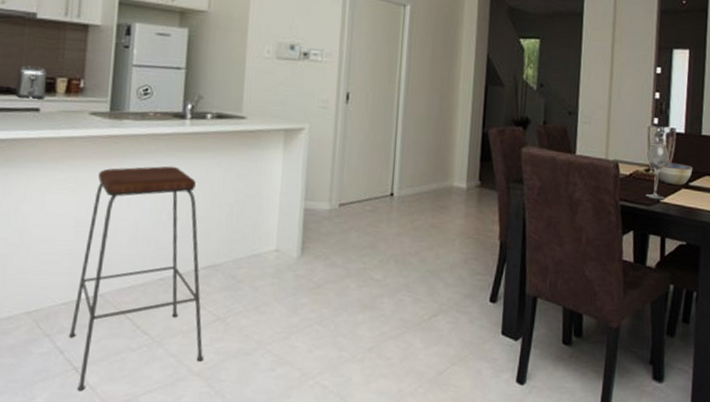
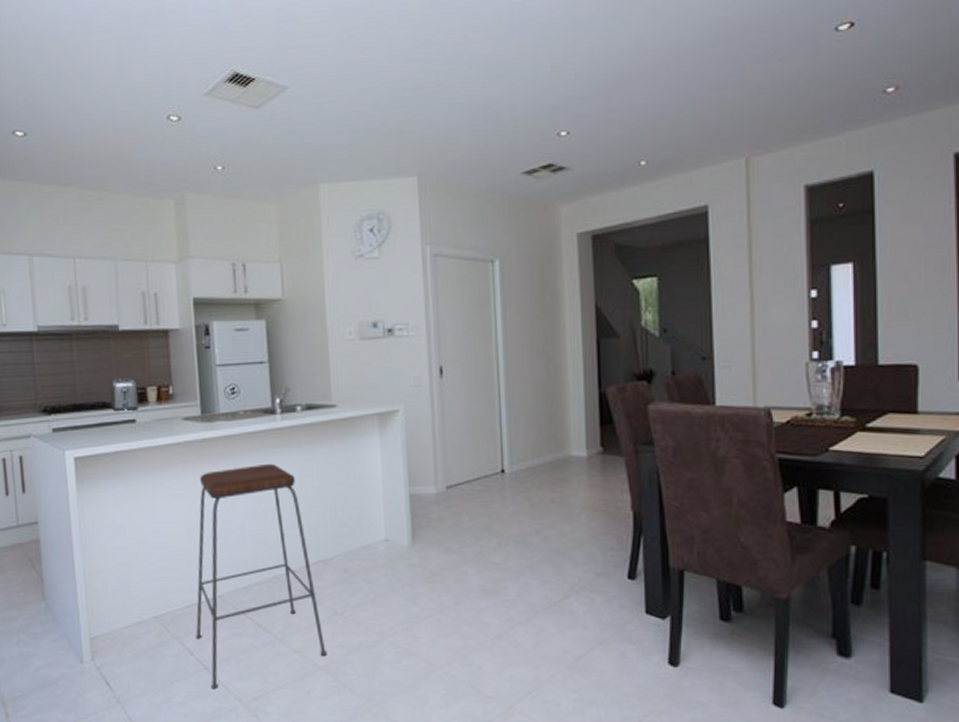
wineglass: present [645,145,669,200] -> none [807,384,836,448]
bowl: present [657,162,693,186] -> none [823,402,870,429]

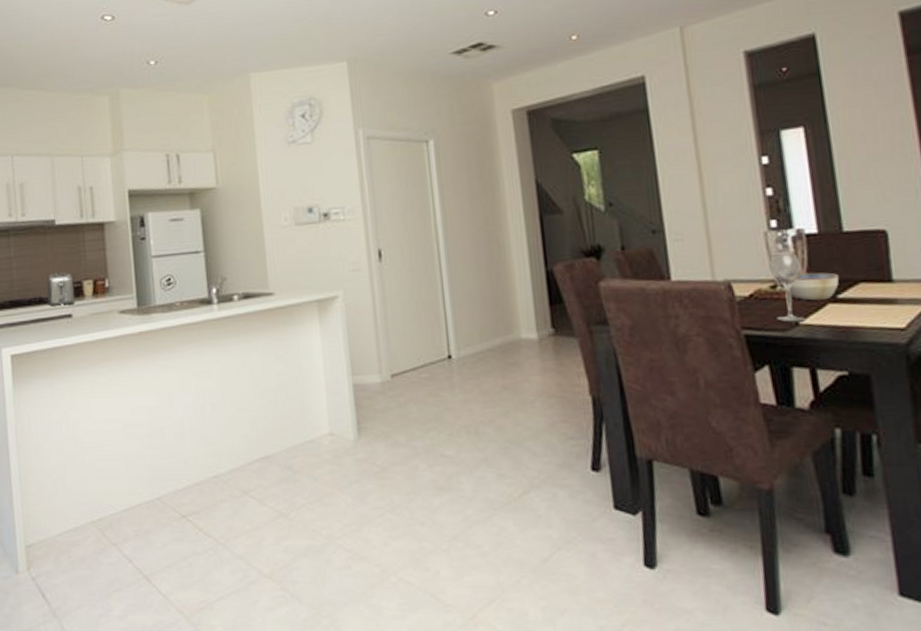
bar stool: present [196,463,327,689] -> none [134,355,272,601]
wineglass: none [807,384,836,448] -> present [769,253,805,323]
bowl: none [823,402,870,429] -> present [788,272,840,301]

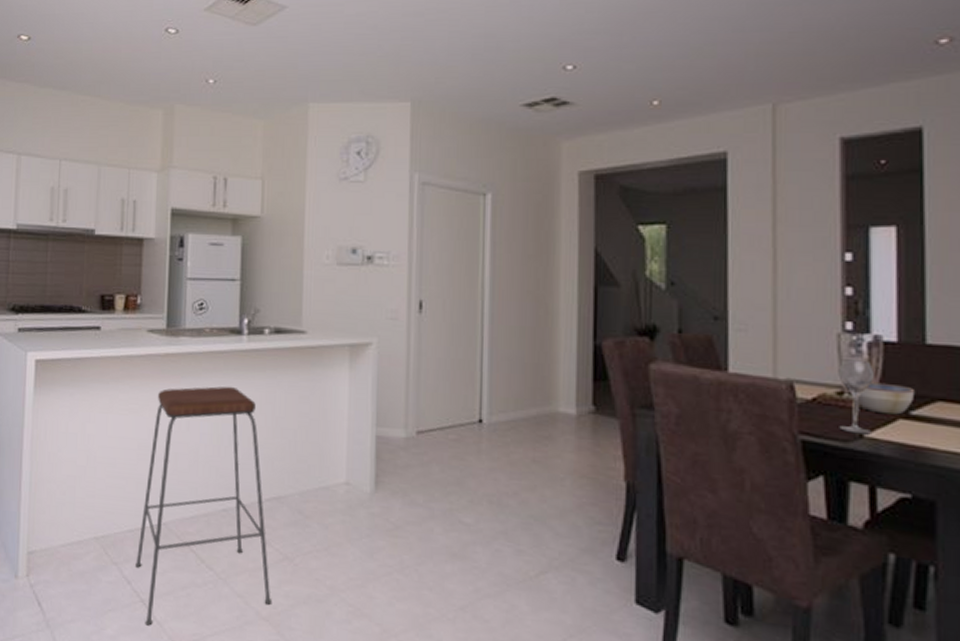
toaster: present [46,272,76,306] -> none [78,283,107,317]
bar stool: none [134,355,272,601] -> present [135,386,271,626]

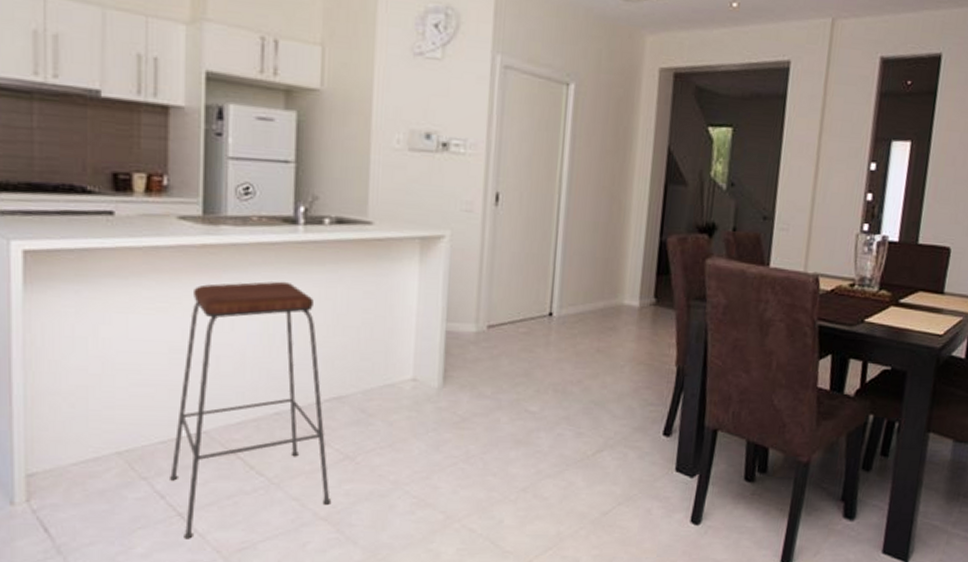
wineglass: present [838,359,874,435] -> none [847,256,879,320]
bowl: present [856,382,916,415] -> none [863,275,906,303]

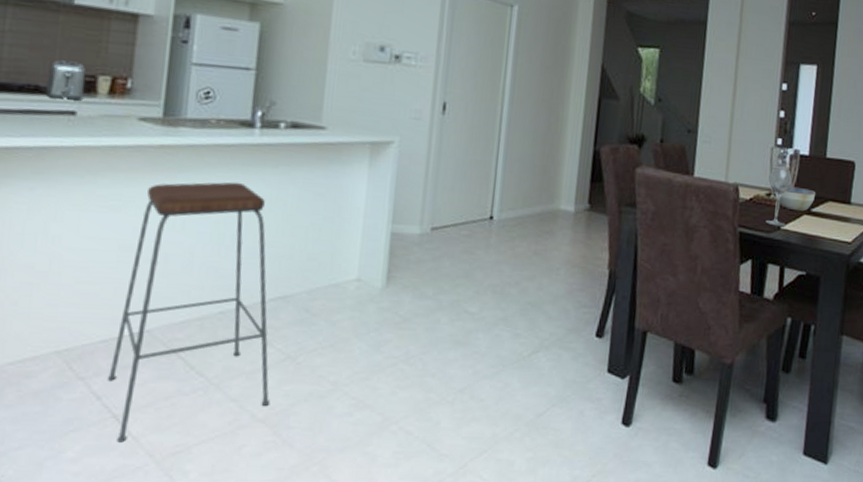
toaster: none [81,157,121,200] -> present [45,60,87,101]
wineglass: none [847,256,879,320] -> present [765,168,792,227]
bowl: none [863,275,906,303] -> present [778,186,816,212]

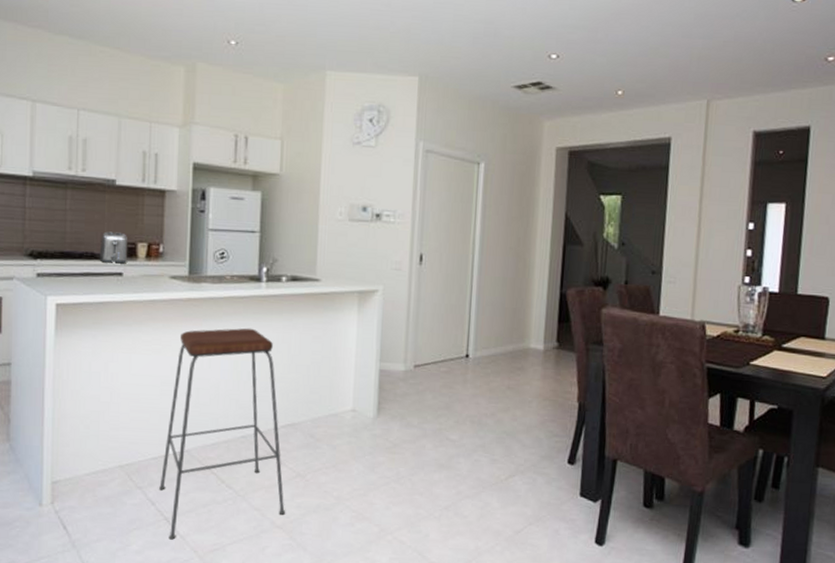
wineglass: present [765,168,792,227] -> none [734,305,761,362]
bowl: present [778,186,816,212] -> none [747,323,787,347]

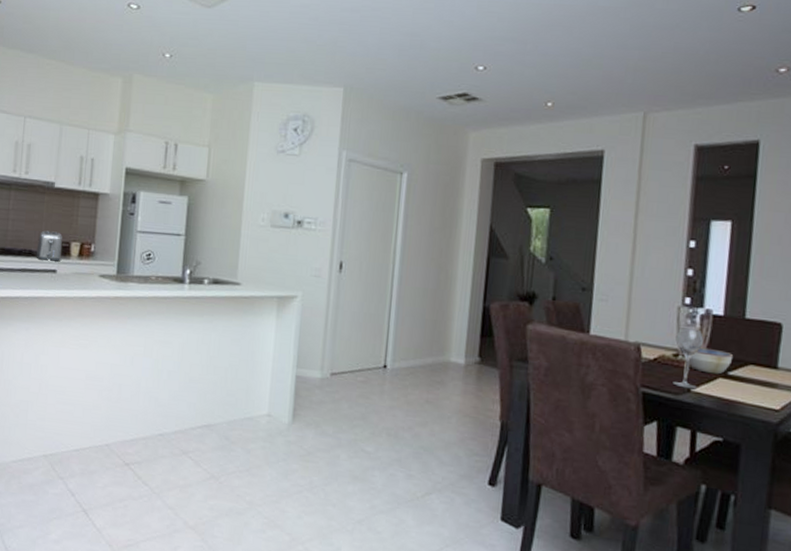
bar stool: present [159,328,285,540] -> none [79,327,198,532]
wineglass: none [734,305,761,362] -> present [672,328,704,390]
bowl: none [747,323,787,347] -> present [687,347,734,375]

